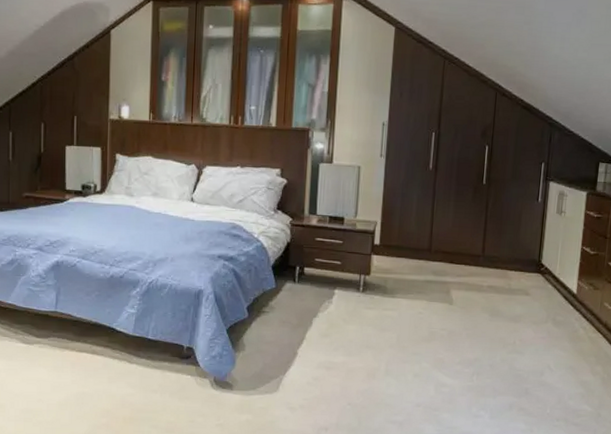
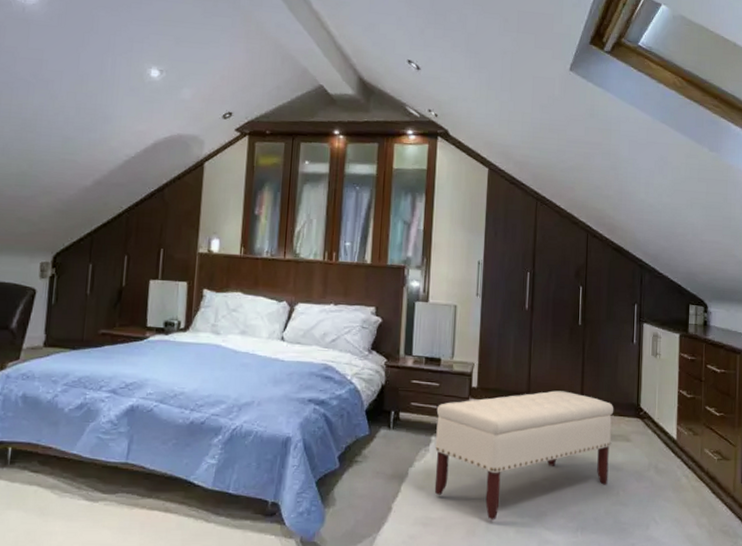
bench: none [337,247,515,365] -> present [434,390,614,520]

